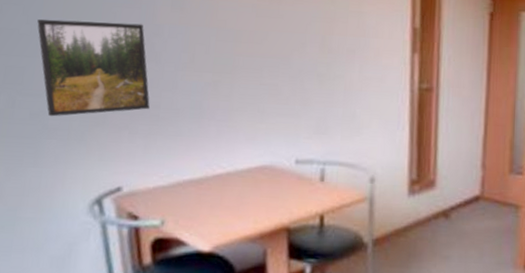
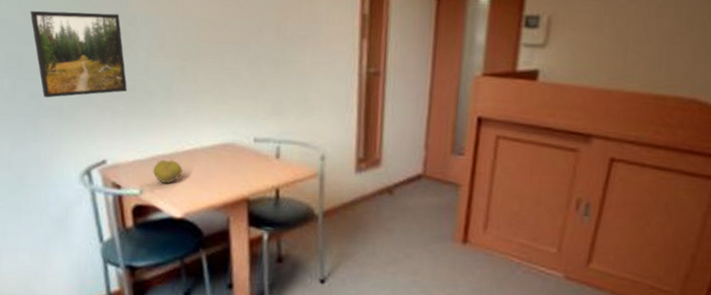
fruit: none [177,185,212,213] -> present [153,159,182,184]

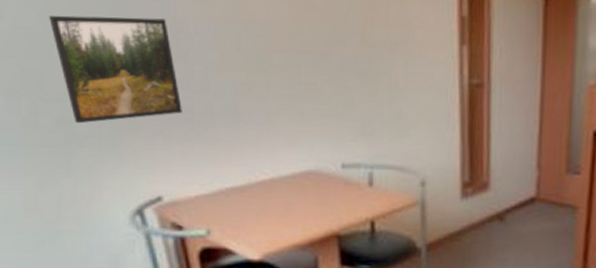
fruit: present [153,159,182,184] -> none [221,193,257,221]

